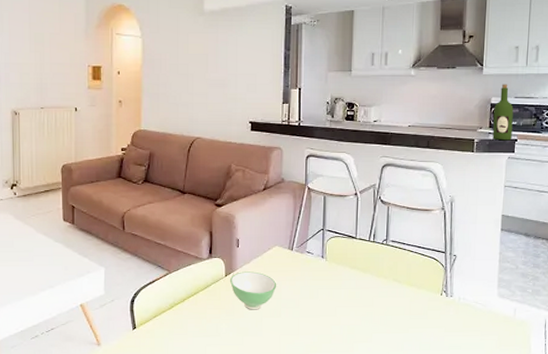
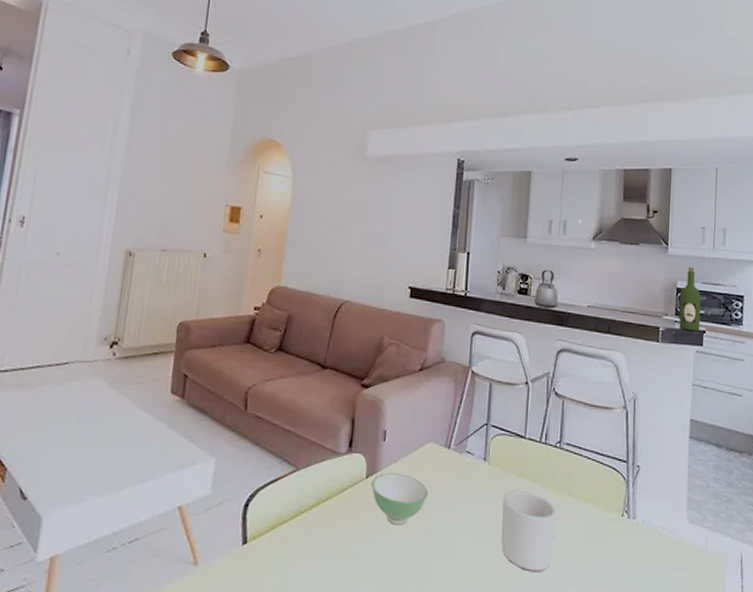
mug: none [338,279,385,341] -> present [501,490,557,573]
kettle: none [360,97,382,130] -> present [534,269,558,309]

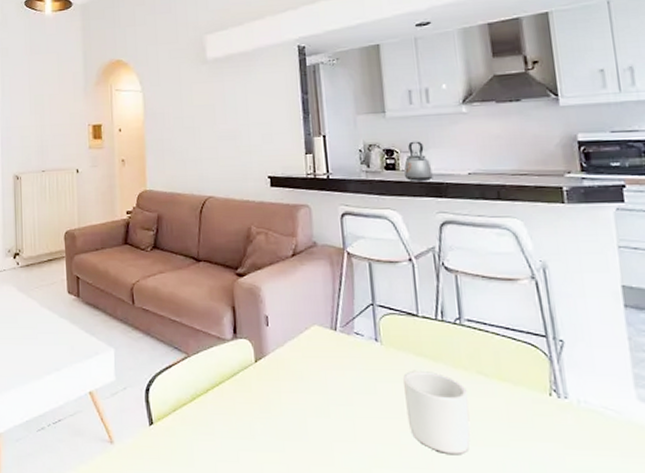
bowl: present [371,473,429,525] -> none [261,357,321,407]
wine bottle: present [679,267,701,332] -> none [583,116,617,187]

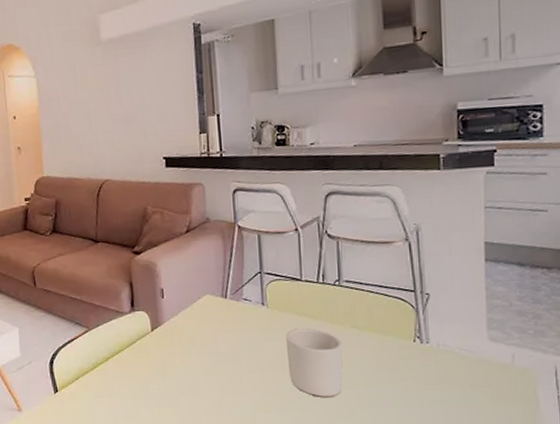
kettle: present [404,141,433,181] -> none [294,116,321,155]

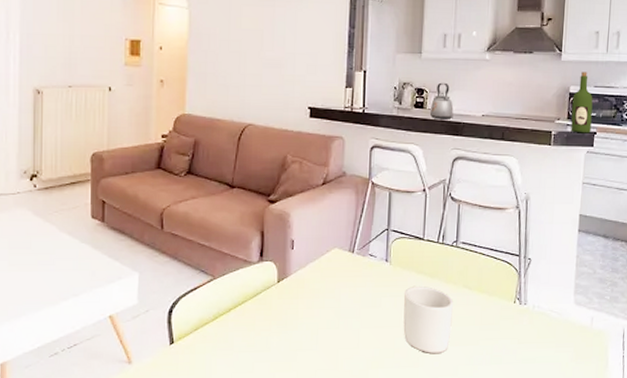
kettle: none [294,116,321,155] -> present [430,82,454,120]
wine bottle: none [462,84,489,153] -> present [571,72,593,133]

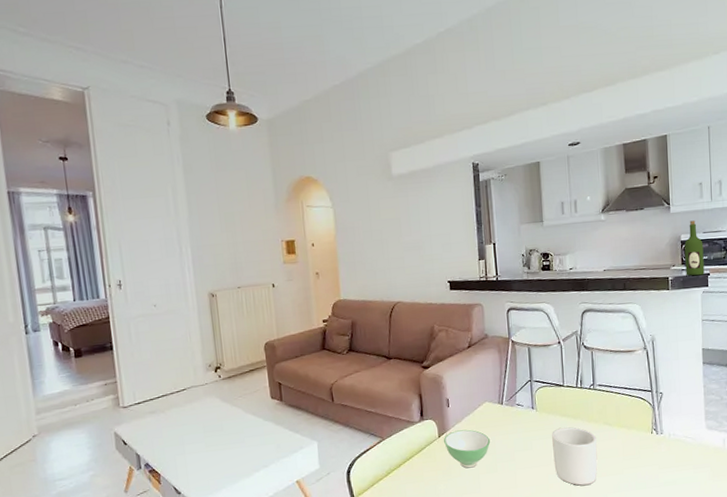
bowl: none [283,277,336,321] -> present [444,429,491,469]
kettle: present [430,82,454,120] -> none [556,245,578,279]

